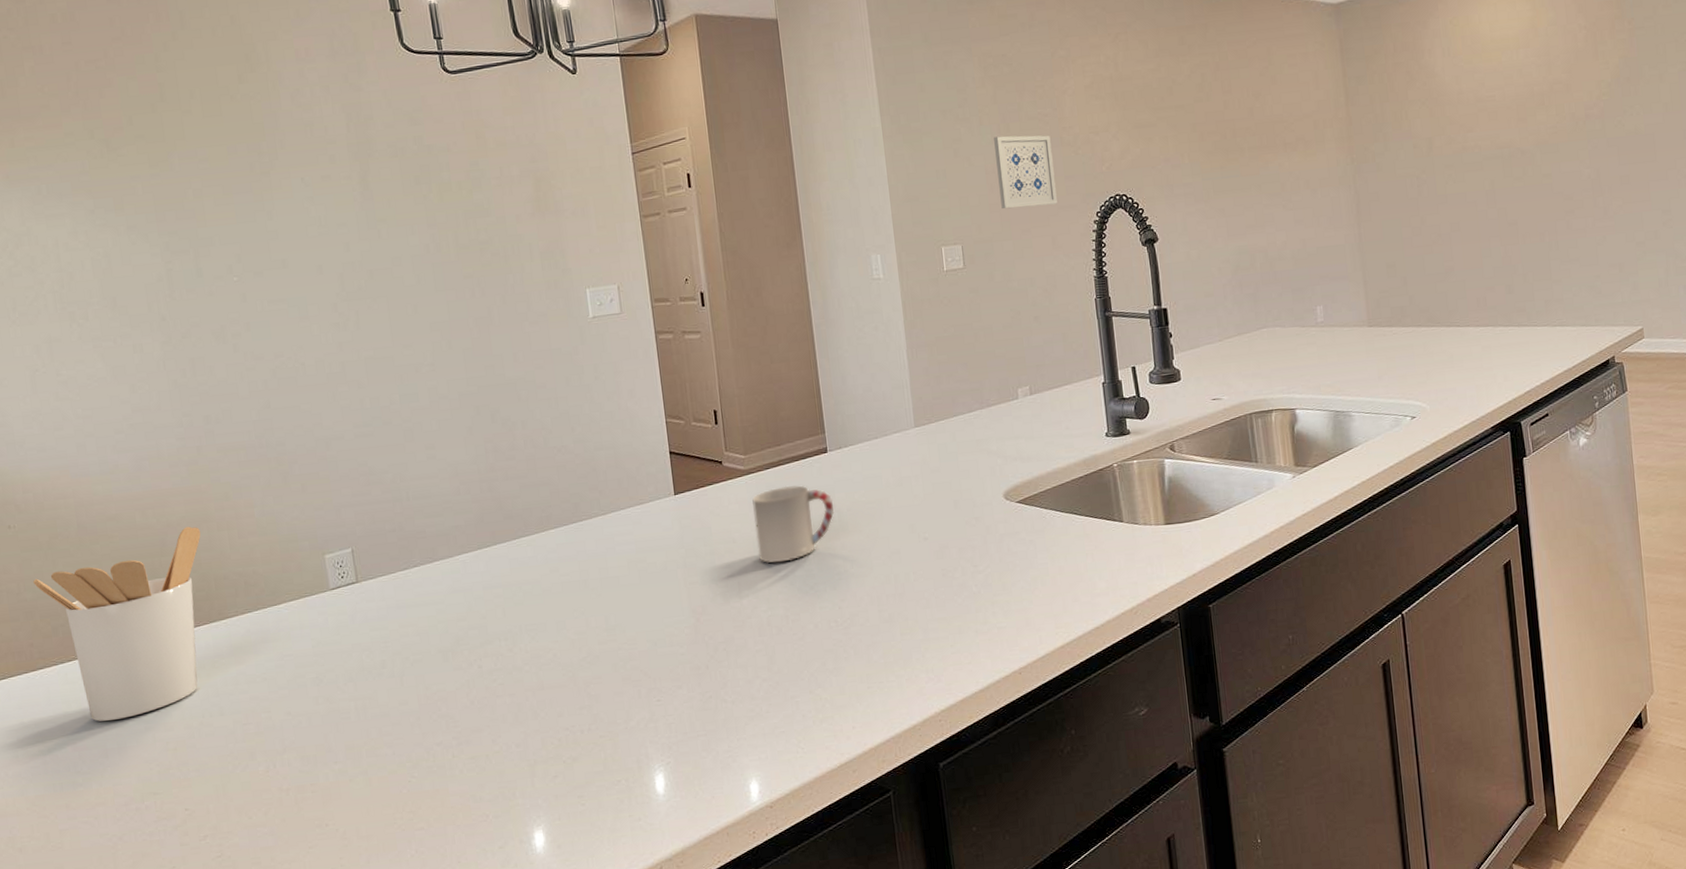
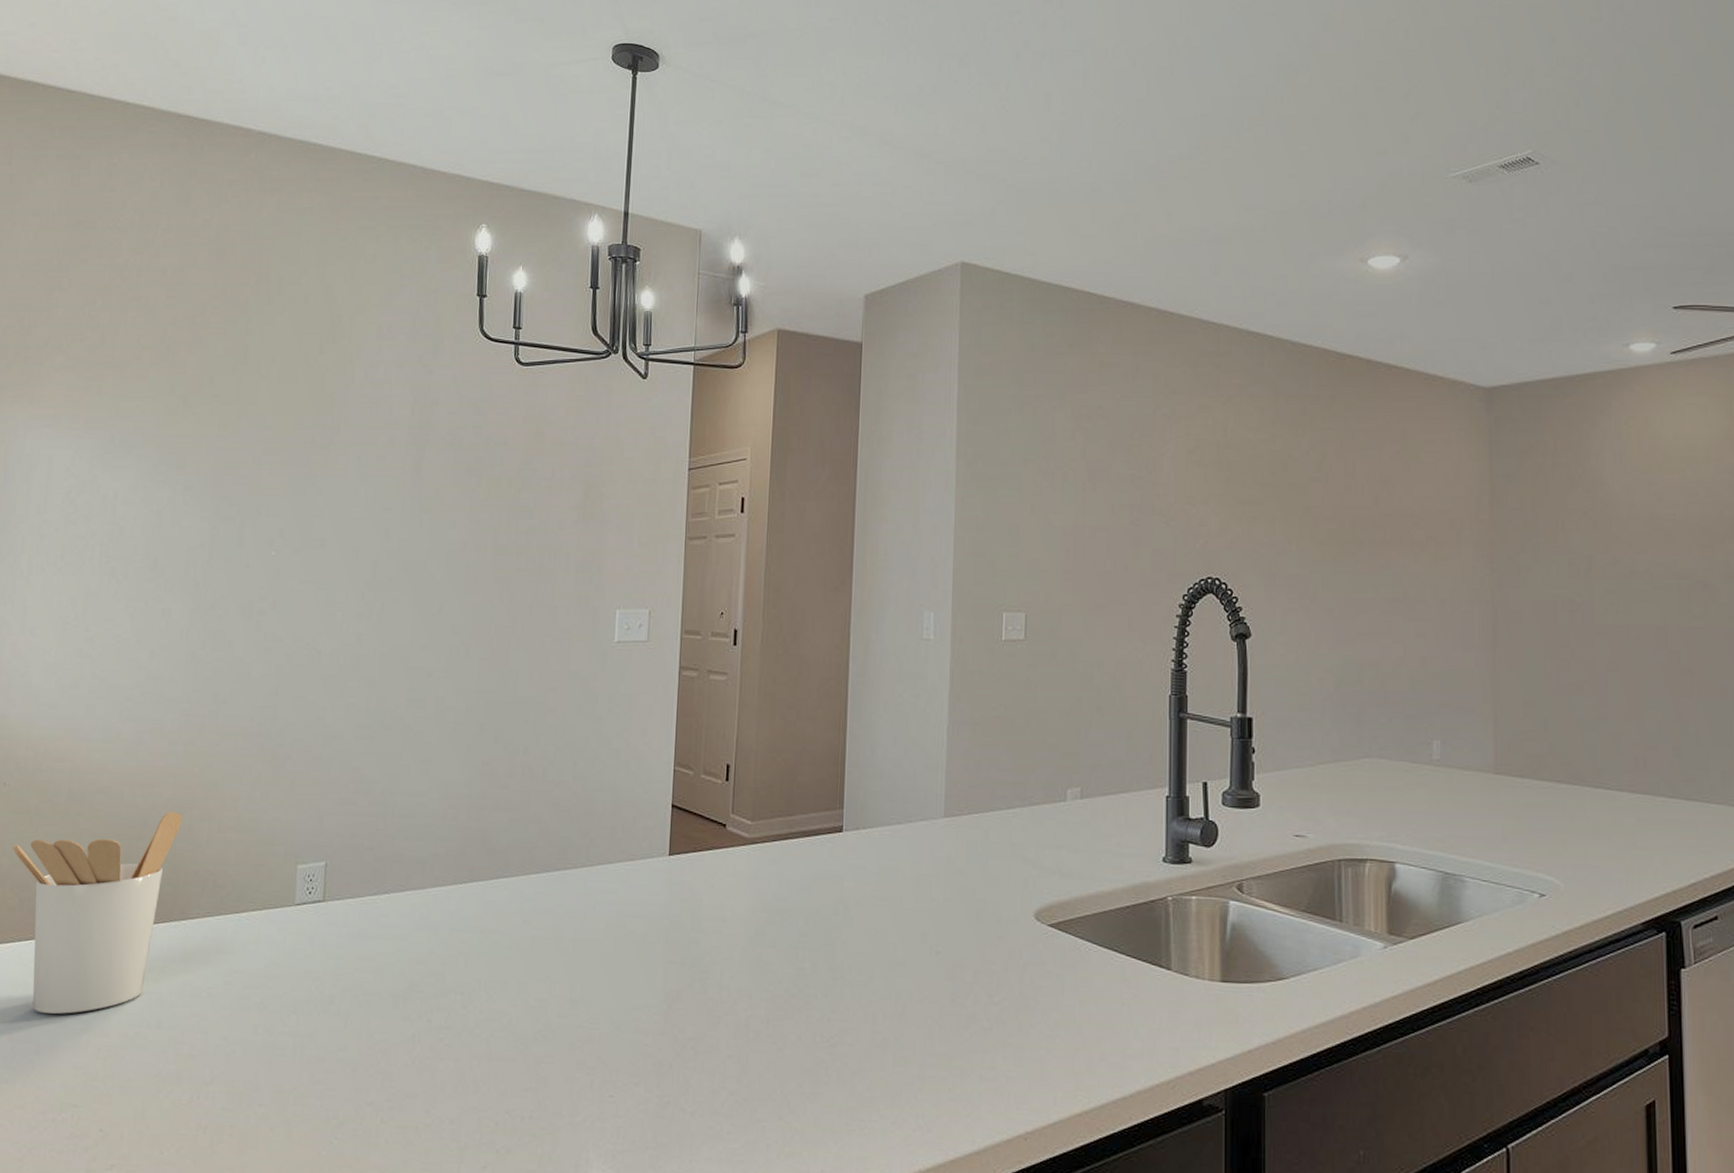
cup: present [752,485,834,563] -> none [748,864,841,954]
wall art: present [994,135,1057,209] -> none [1076,495,1141,580]

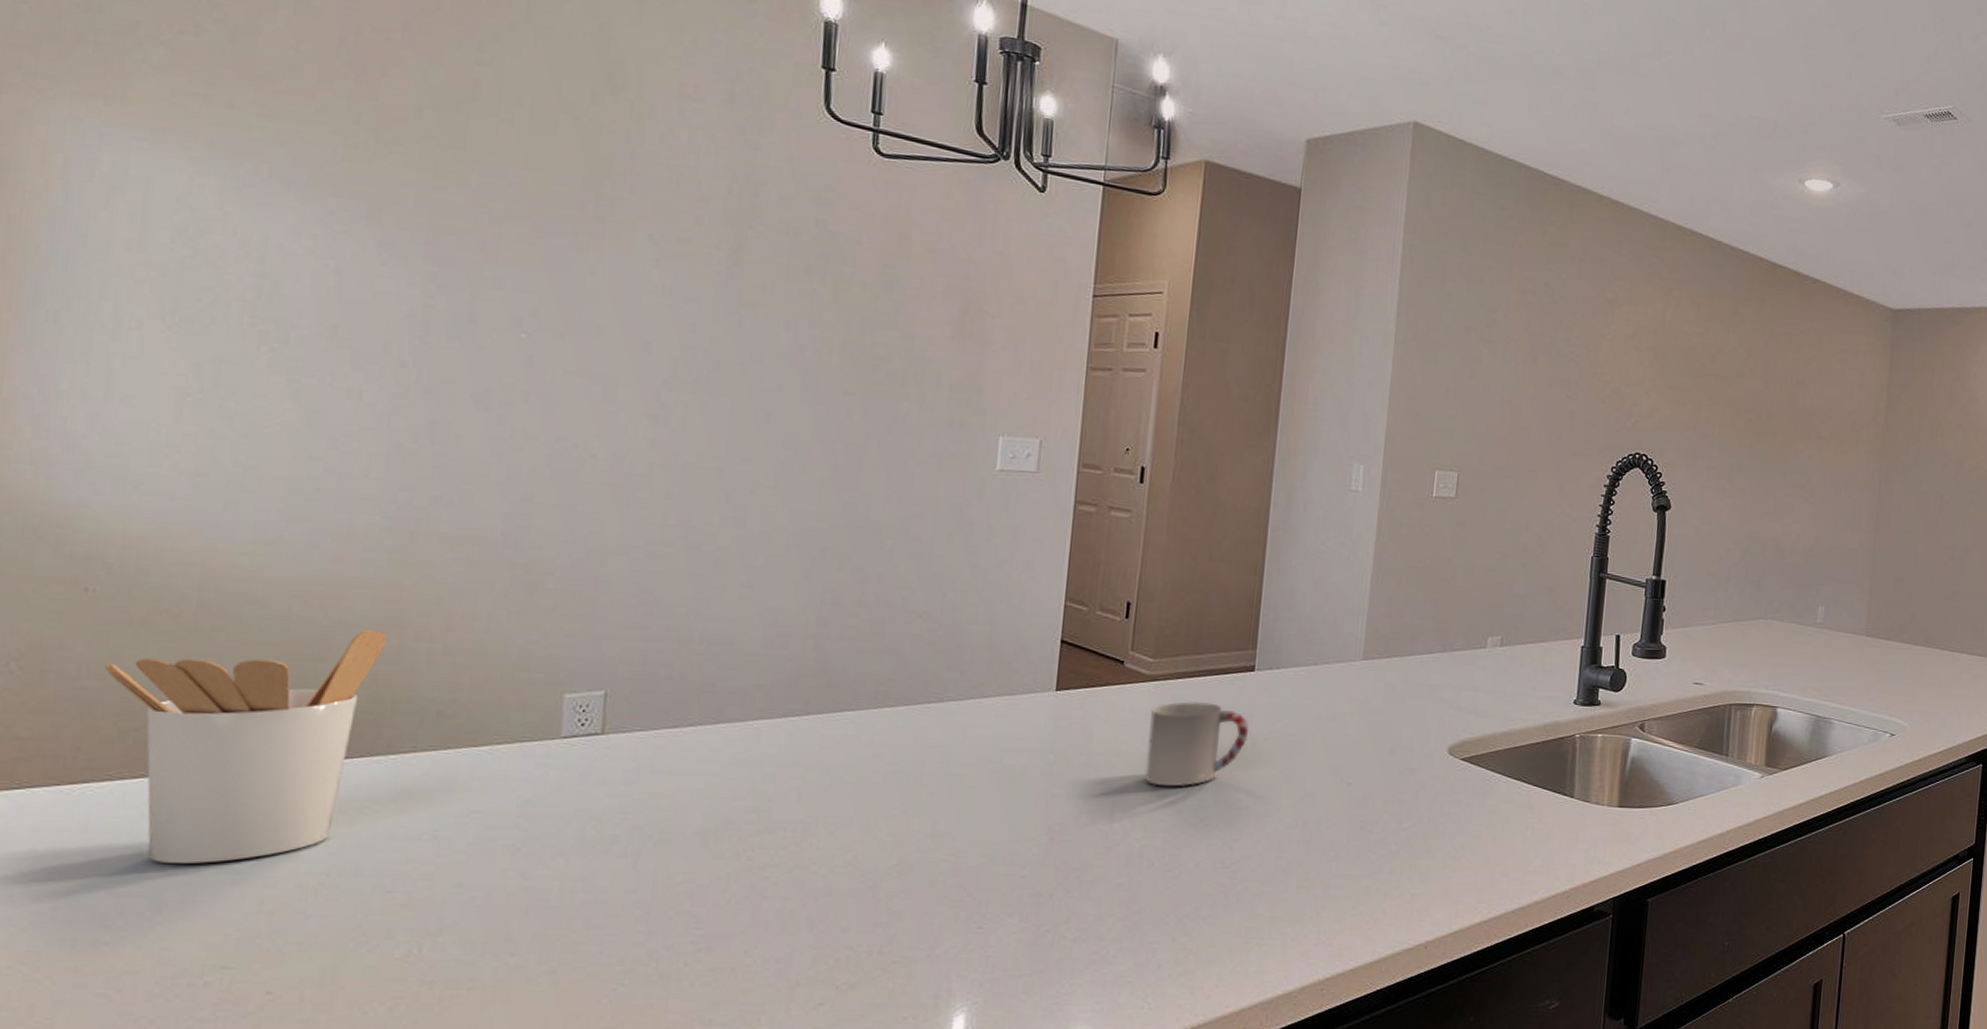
cup: none [748,864,841,954] -> present [1145,701,1249,787]

